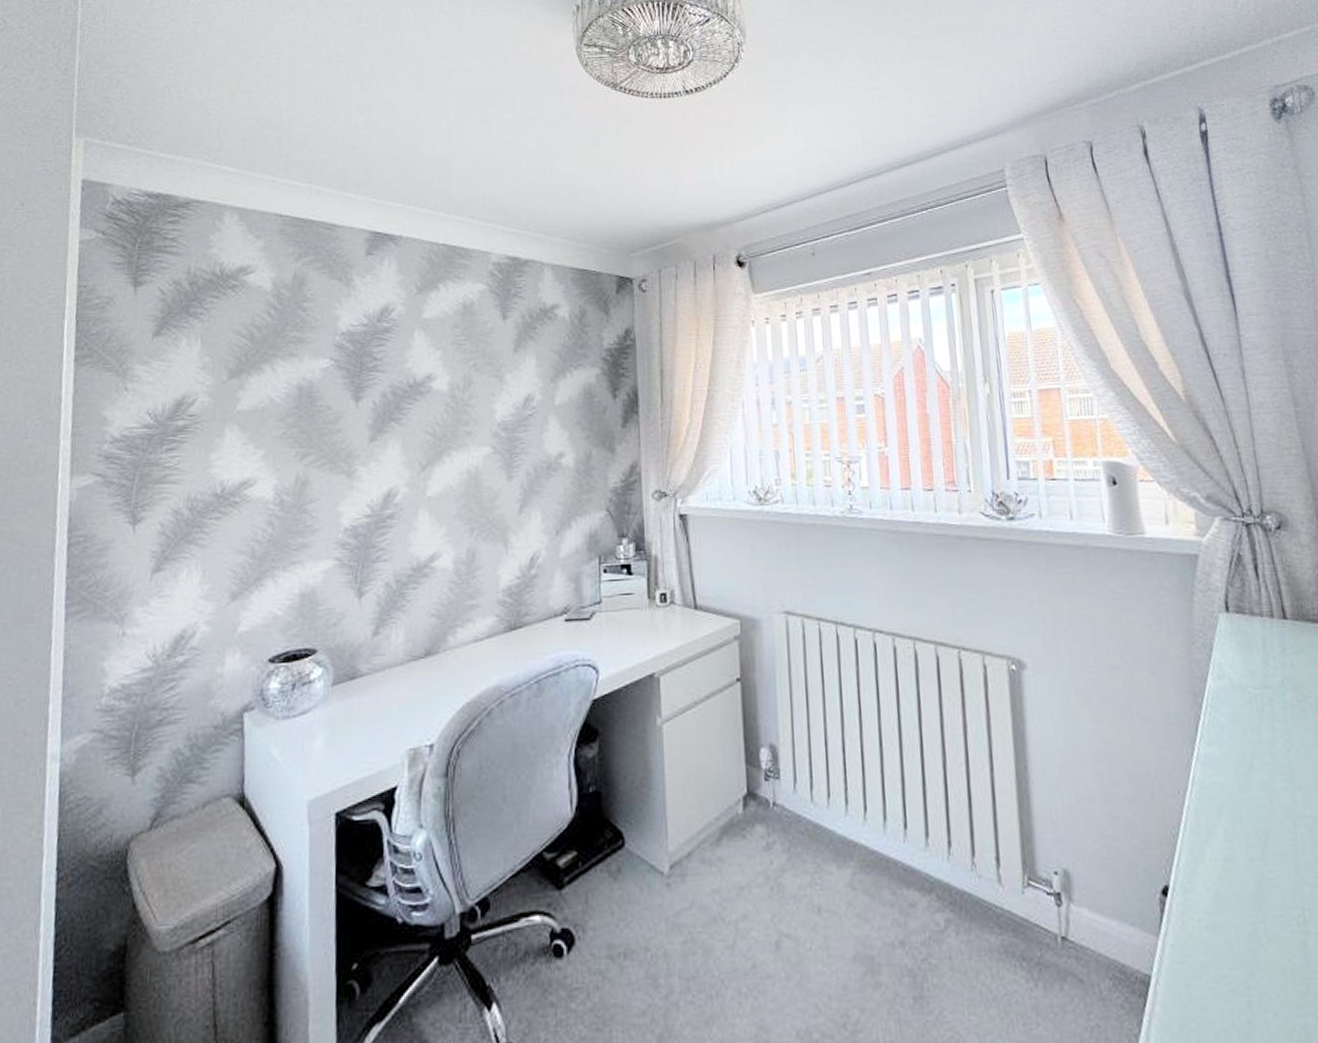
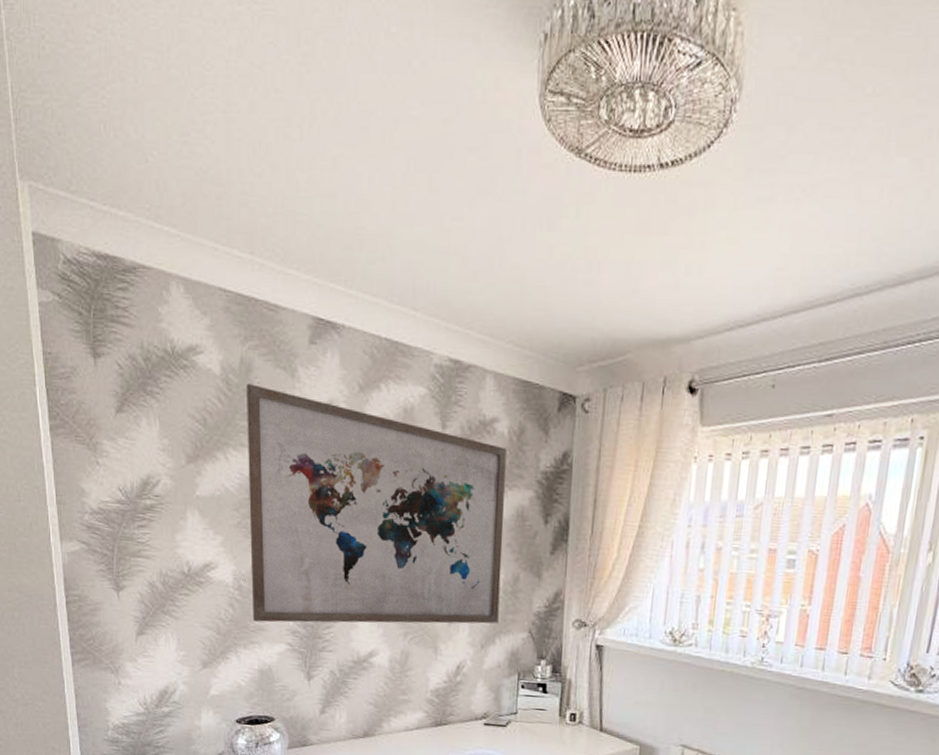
wall art: none [295,296,573,538] -> present [245,384,507,624]

